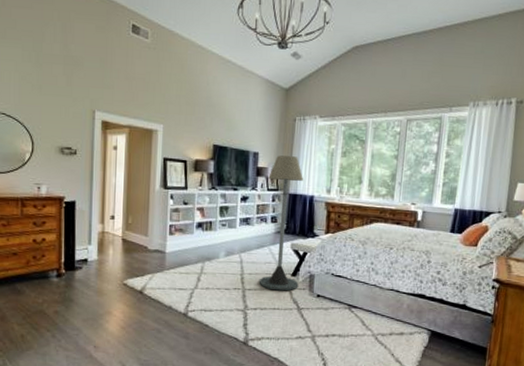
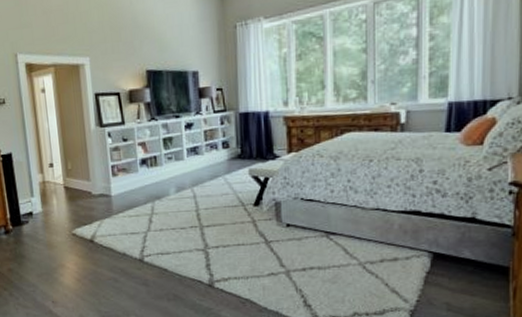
floor lamp: present [260,155,304,291] -> none [213,69,263,224]

